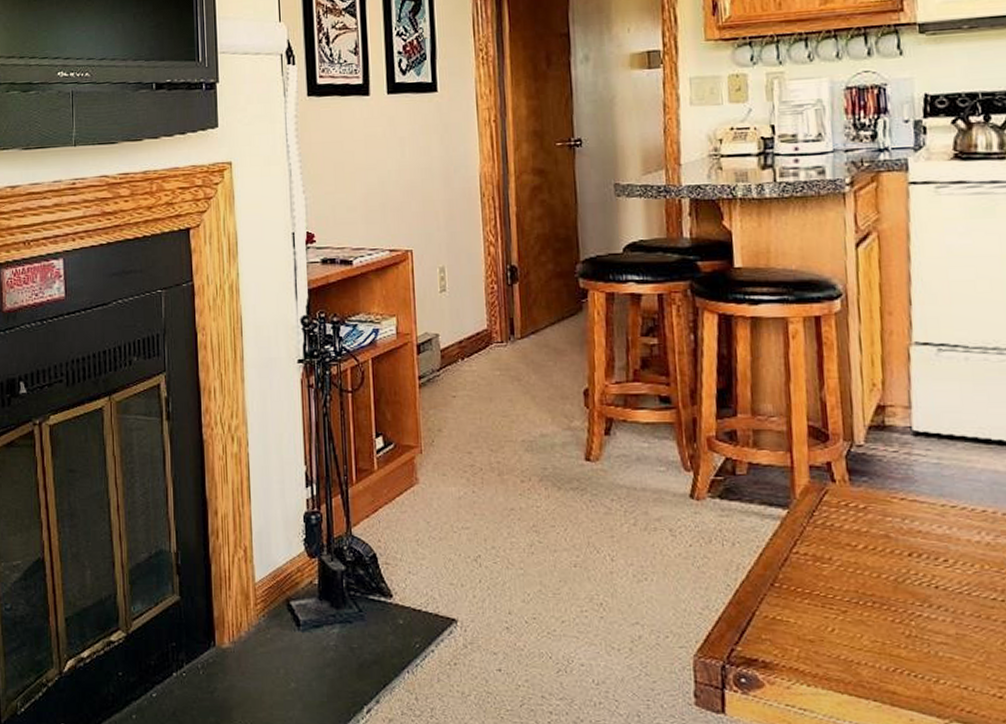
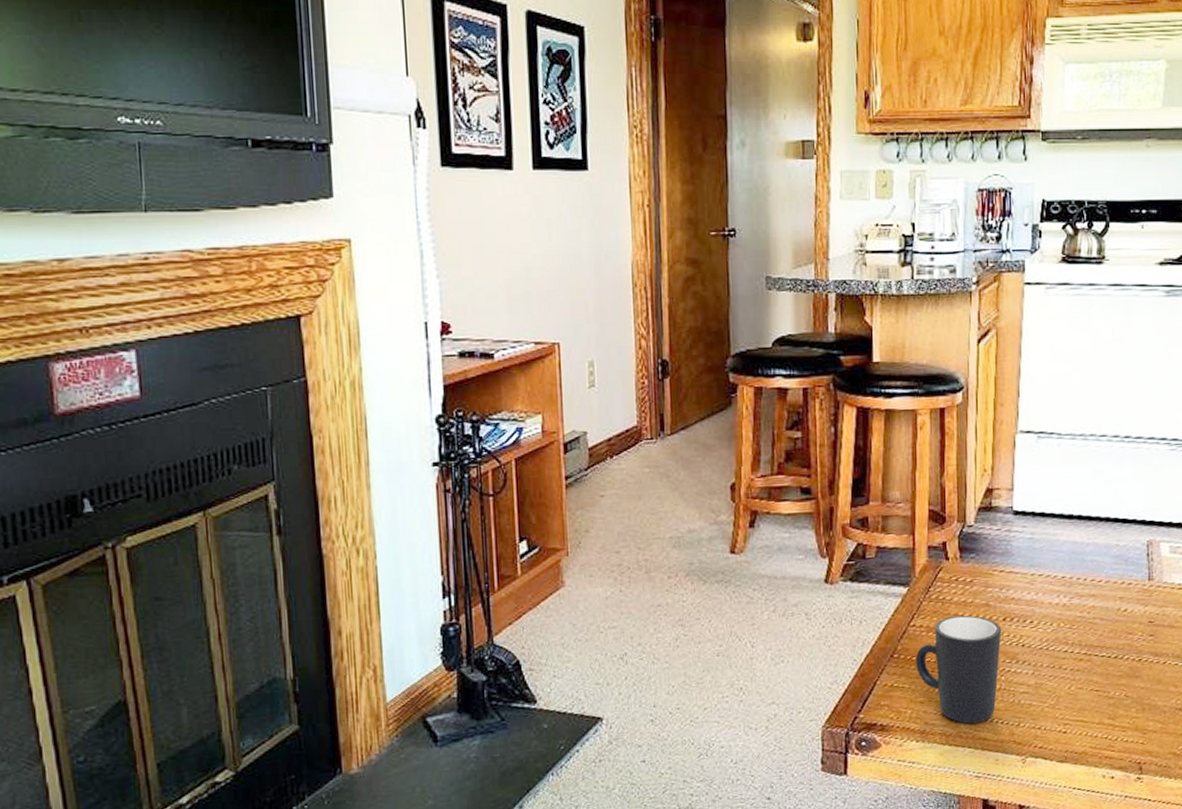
mug: none [800,545,908,673] -> present [915,614,1002,724]

